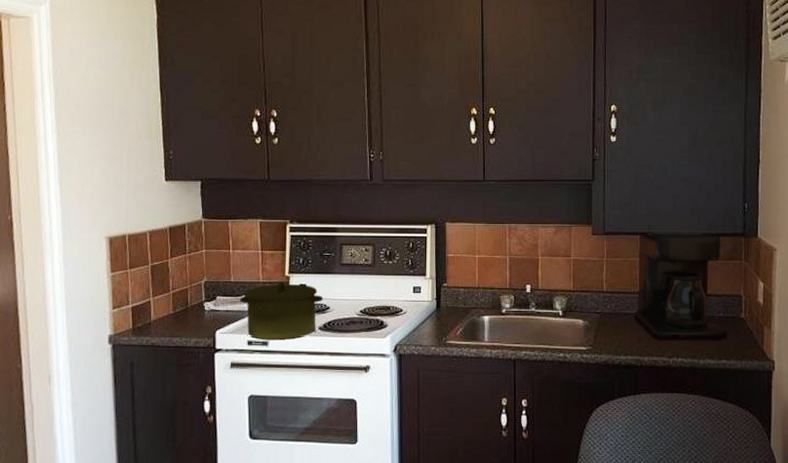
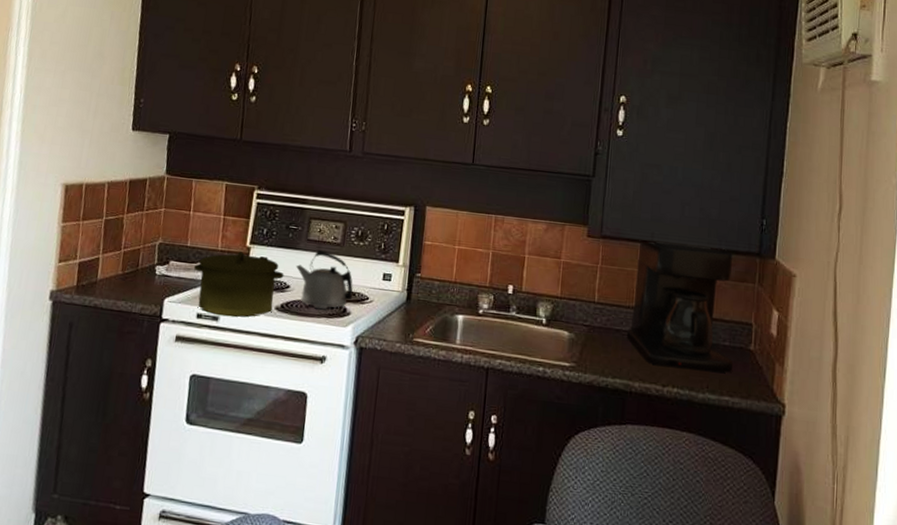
kettle: none [333,273,388,325] -> present [295,250,353,310]

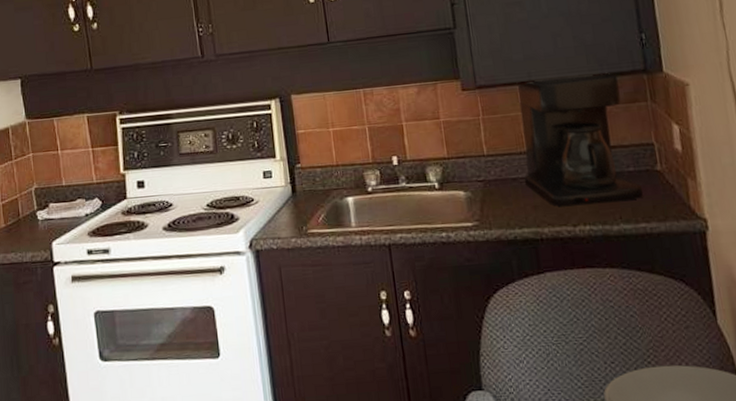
cooking pot: present [193,251,284,317] -> none [73,180,165,248]
kettle: present [295,250,353,310] -> none [173,162,238,221]

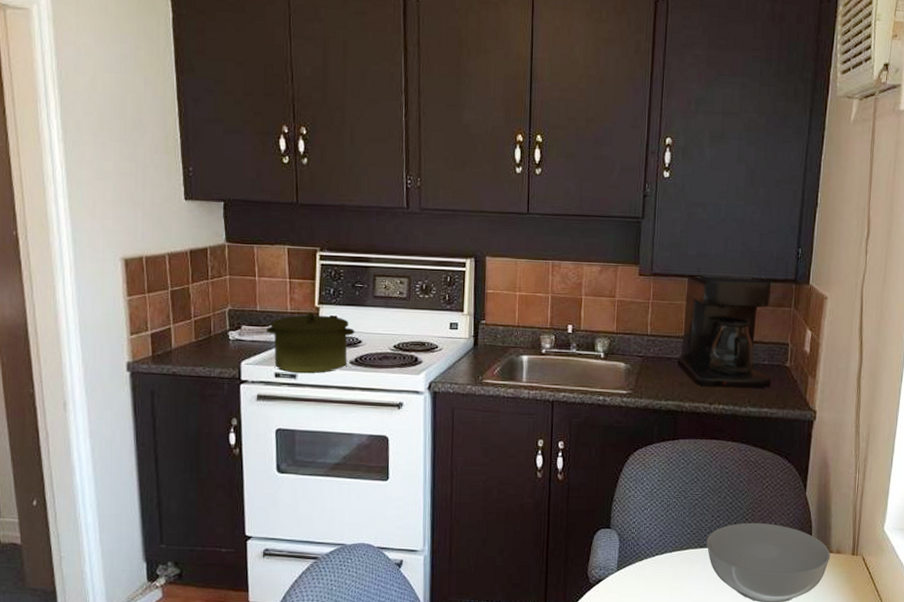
cooking pot: none [73,180,165,248] -> present [266,312,355,373]

